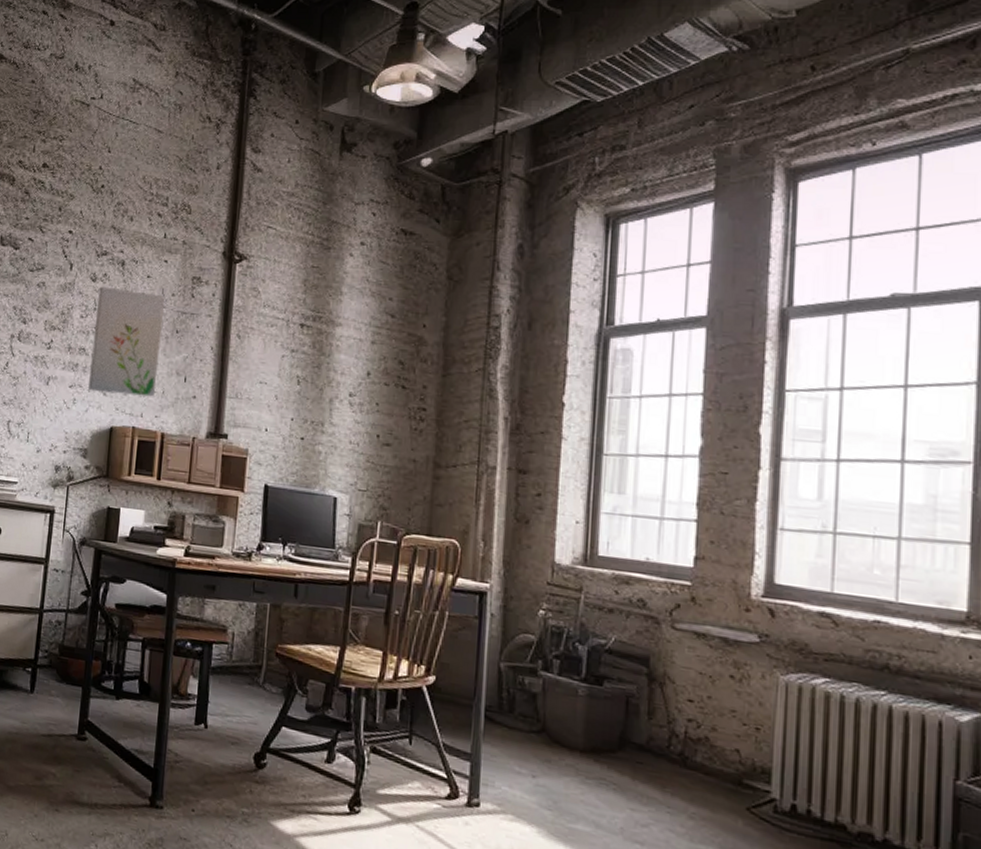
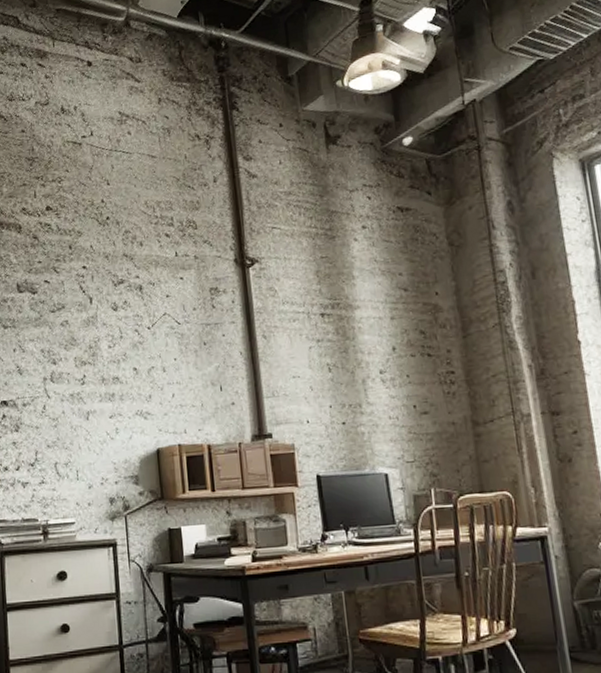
wall art: present [88,286,166,397] -> none [121,311,194,418]

